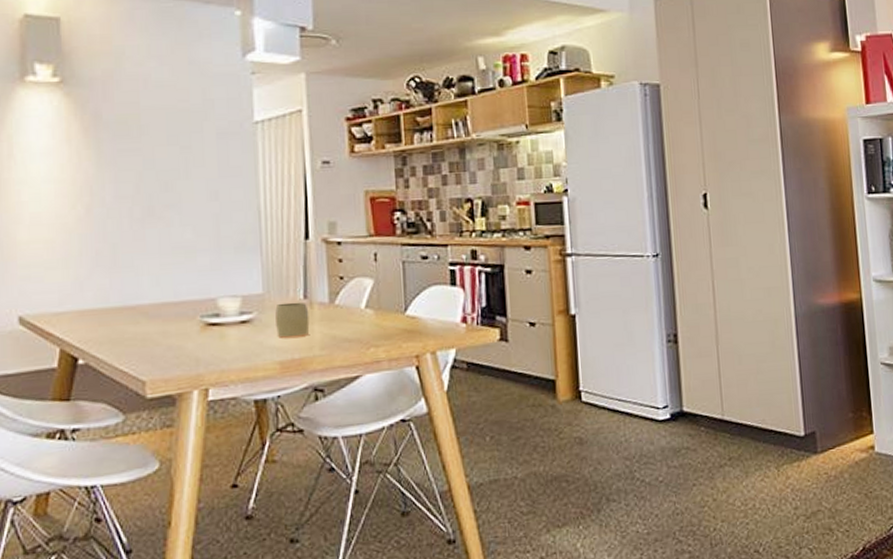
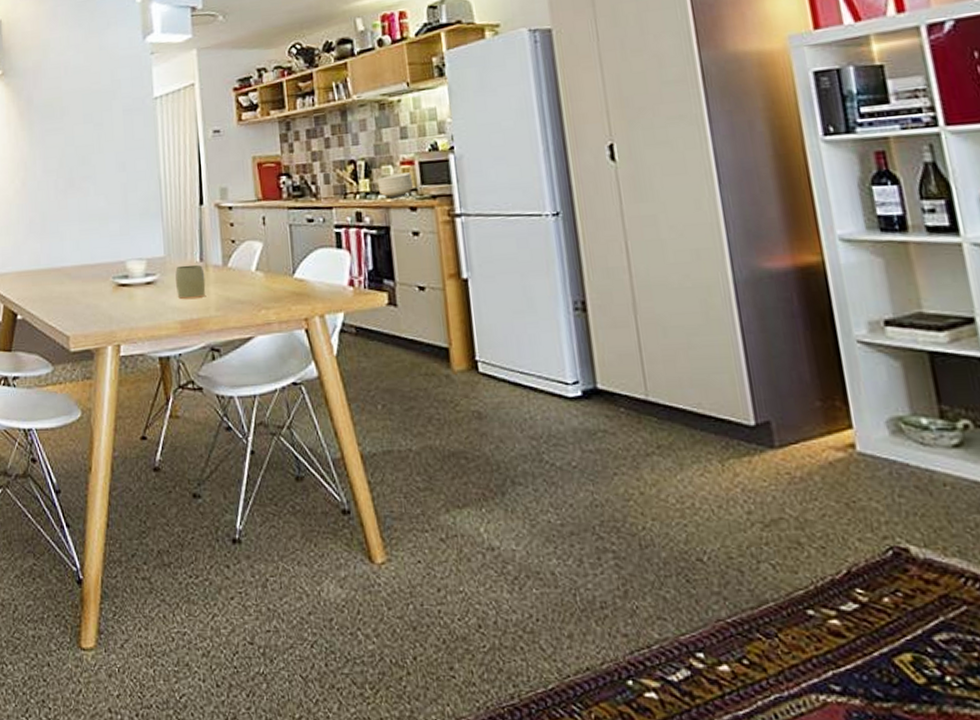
bowl: none [493,213,529,237] -> present [376,172,414,199]

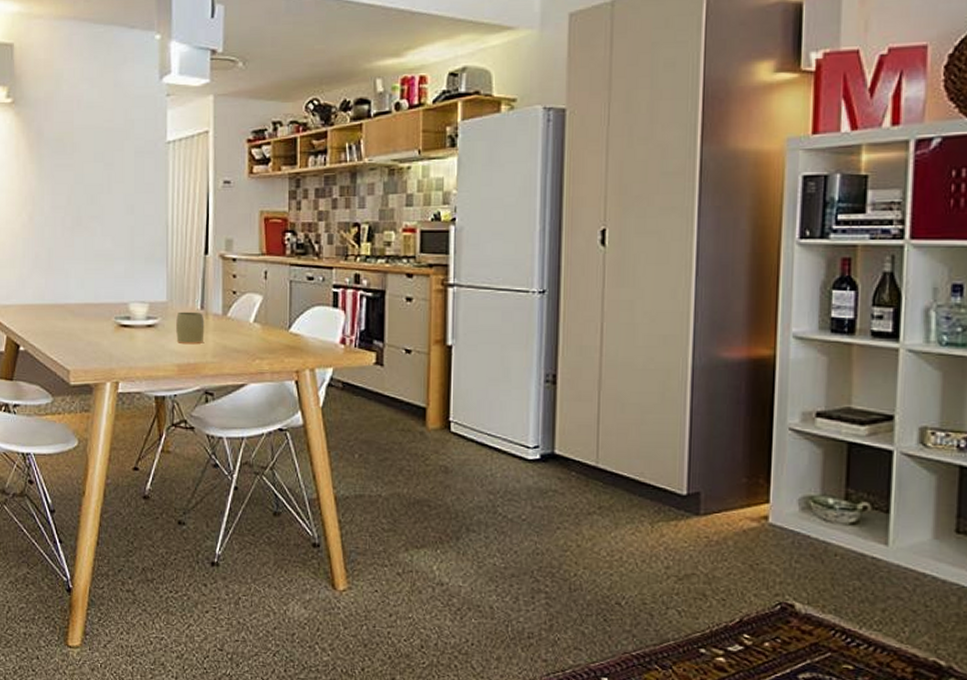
bowl: present [376,172,414,199] -> none [378,240,413,264]

